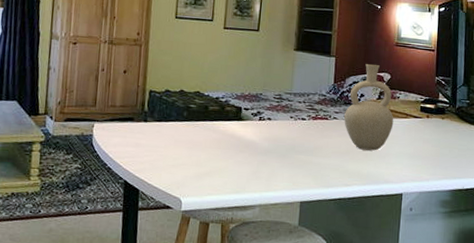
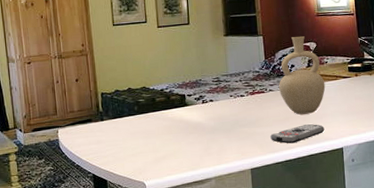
remote control: none [327,161,386,181] -> present [270,124,325,144]

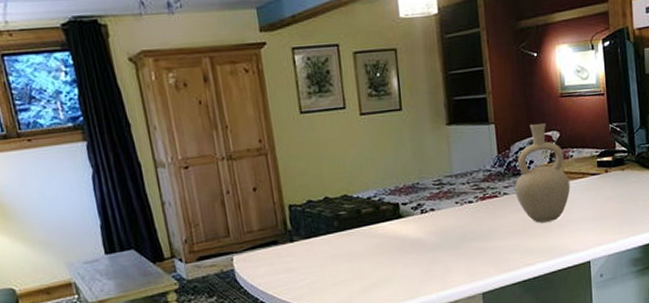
remote control: present [270,124,325,144] -> none [505,233,569,260]

